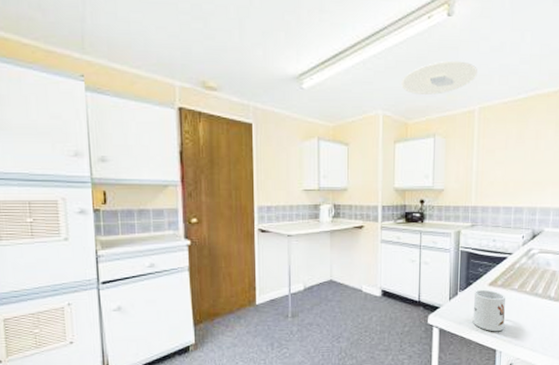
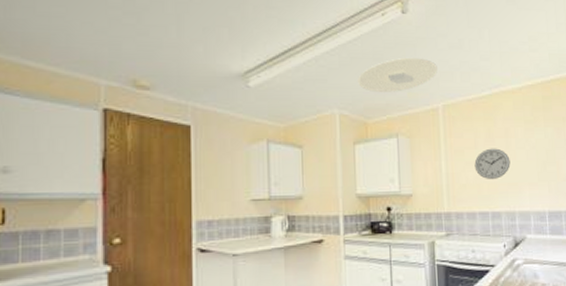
wall clock: none [503,149,538,179] -> present [474,148,511,180]

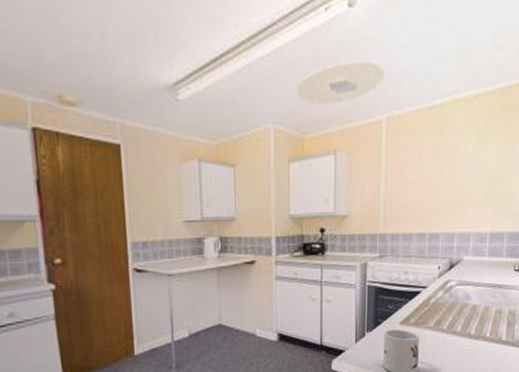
wall clock: present [474,148,511,180] -> none [416,165,456,200]

